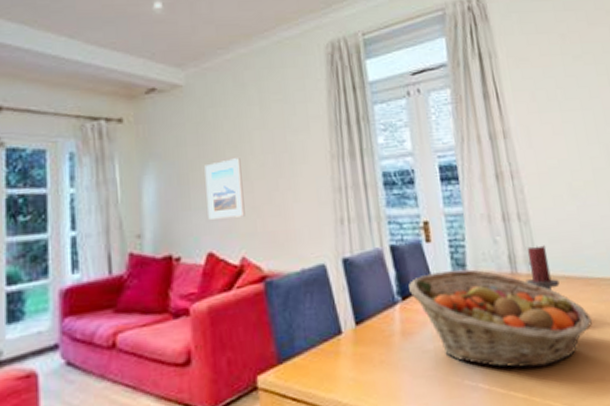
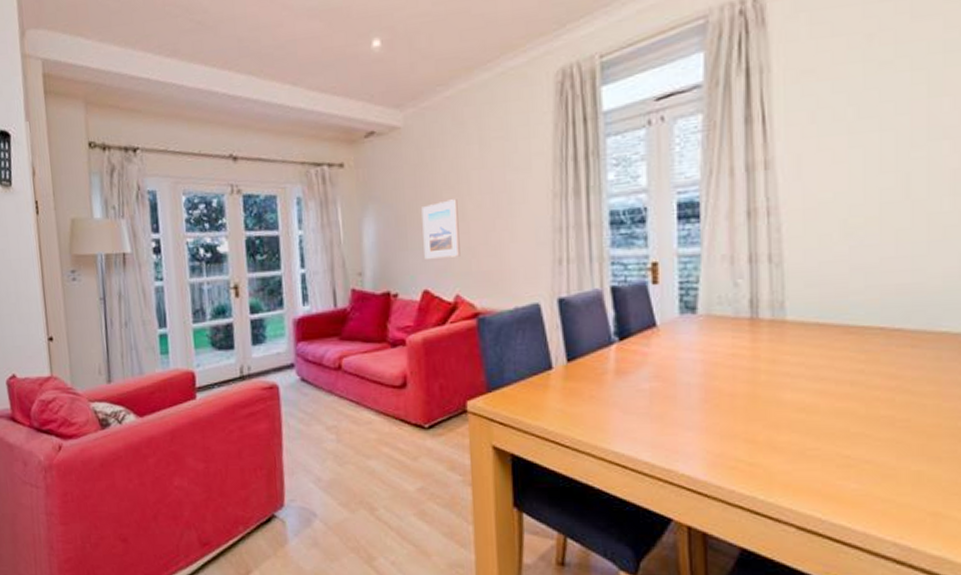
fruit basket: present [408,269,592,369] -> none [628,312,844,414]
candle holder: present [526,245,560,290] -> none [767,289,810,337]

